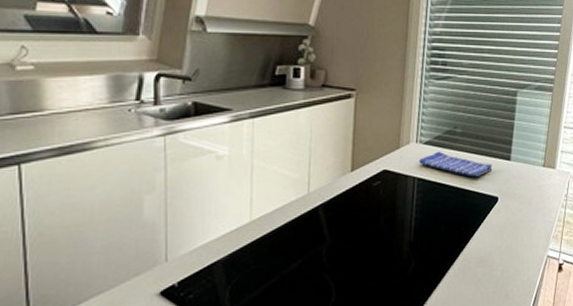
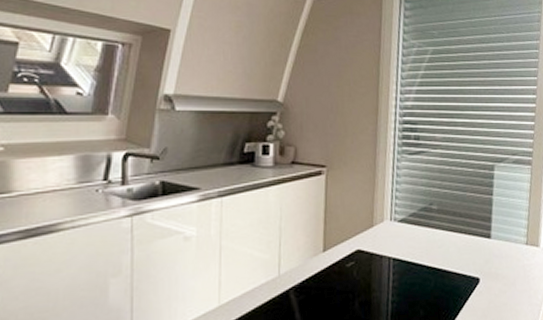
dish towel: present [418,151,493,177] -> none [393,229,472,257]

